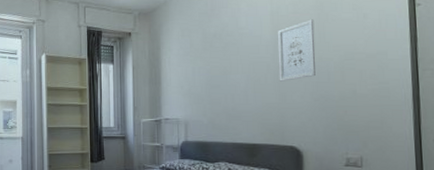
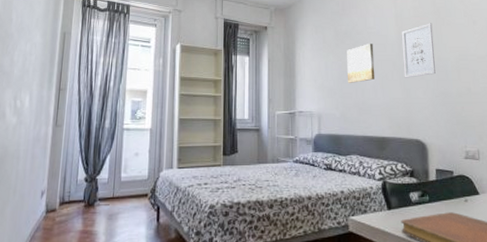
wall art: none [216,45,247,89] -> present [347,44,375,83]

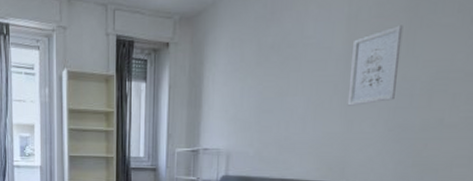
wall art: present [347,44,375,83] -> none [269,60,310,114]

